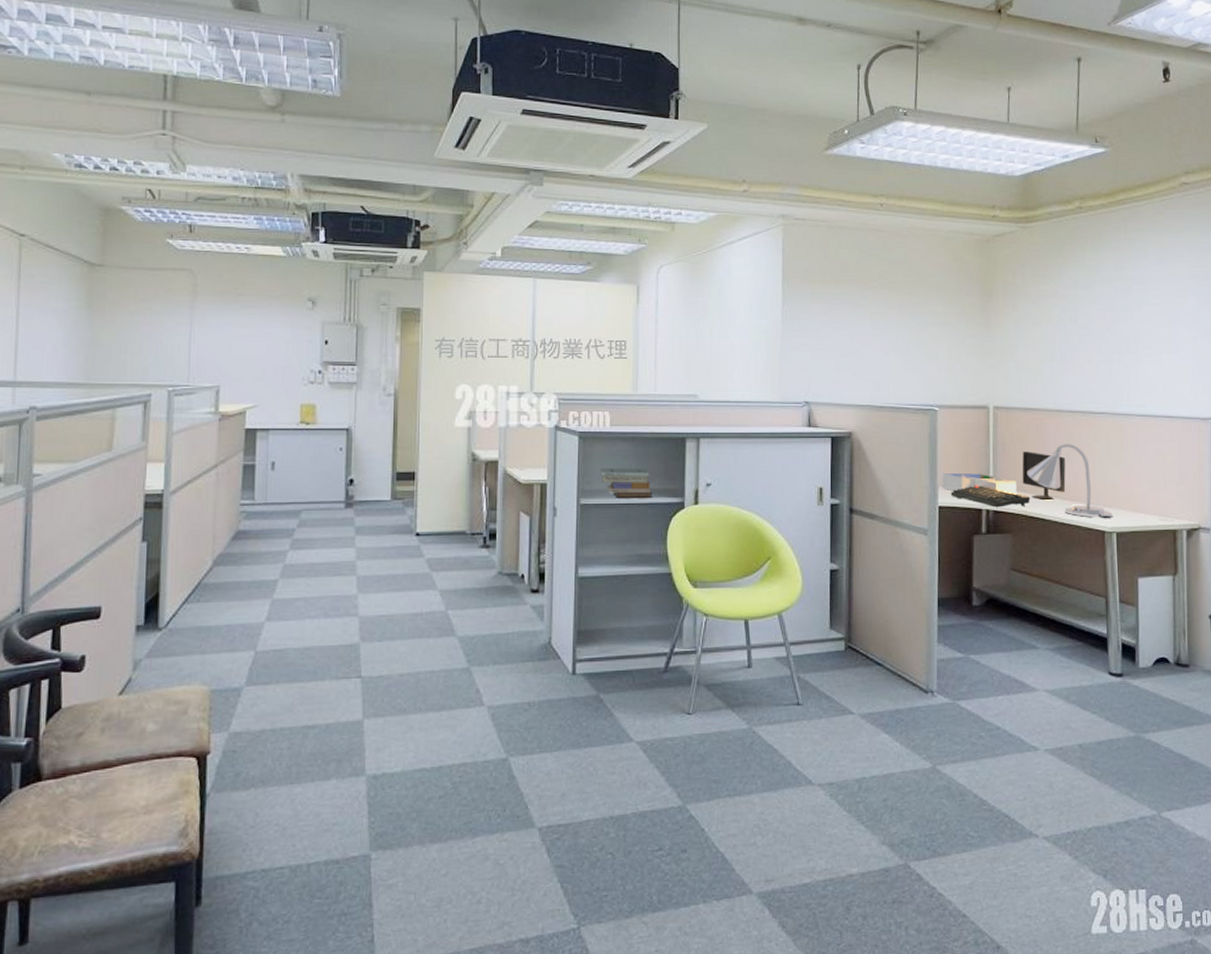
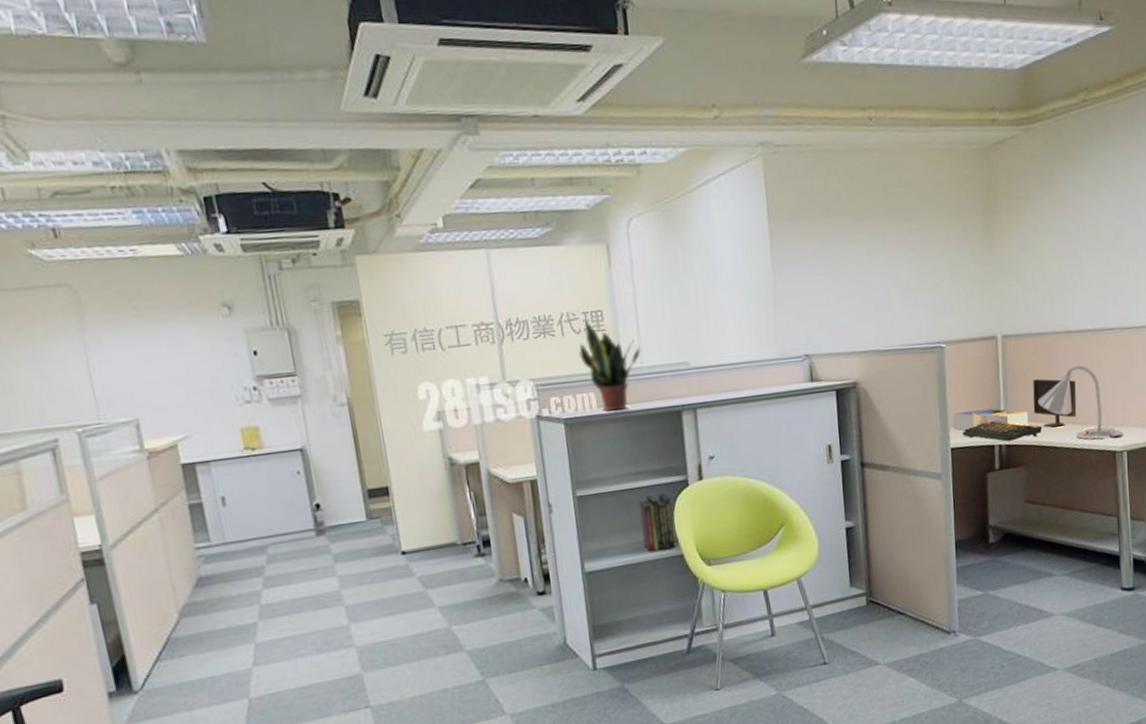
books: present [600,467,652,498] -> none [593,449,653,485]
potted plant: none [601,348,656,430] -> present [579,321,641,412]
books: none [636,512,666,566] -> present [638,494,675,552]

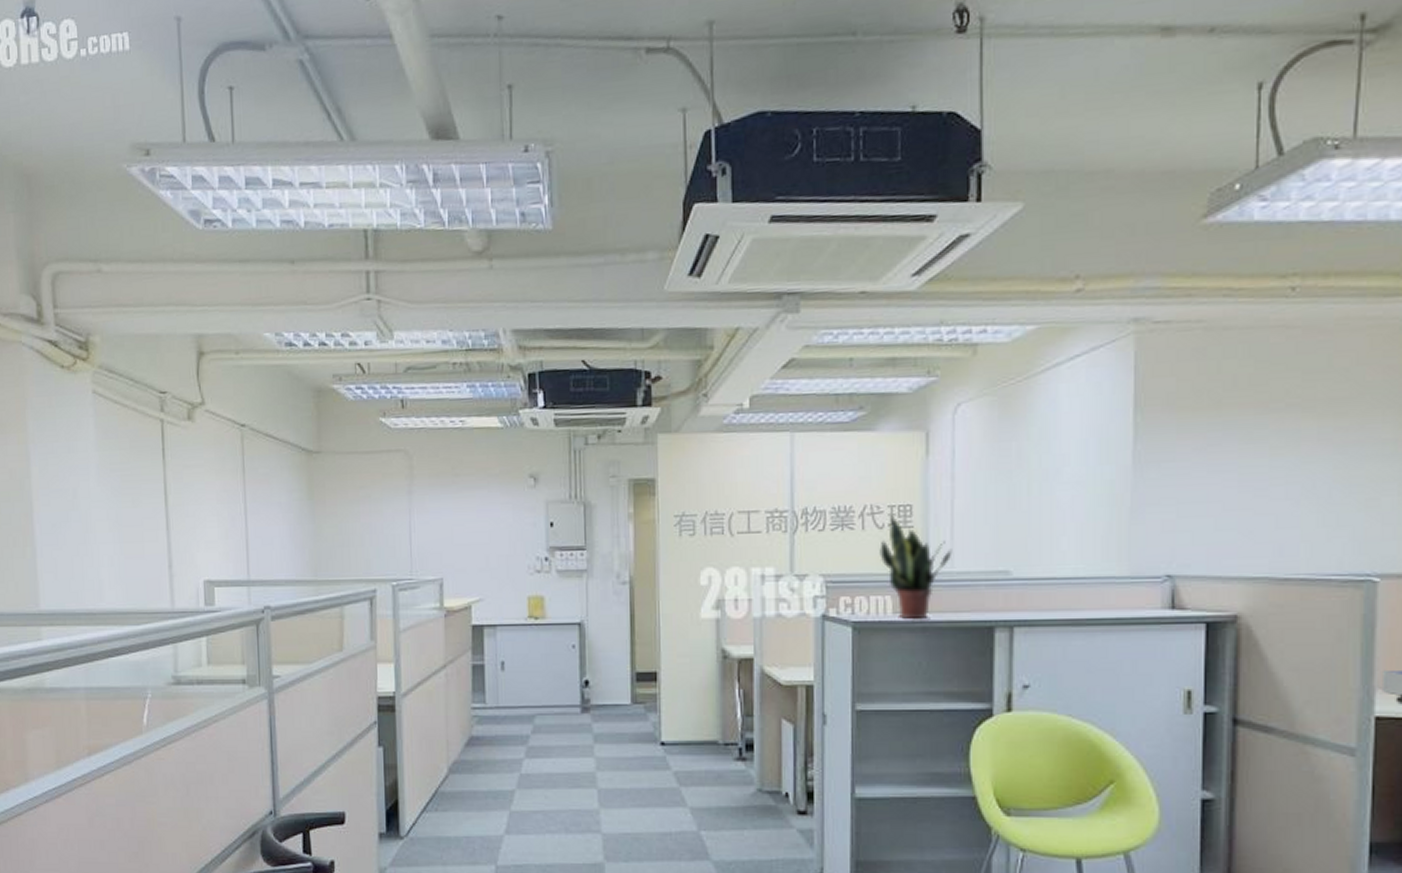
books: present [638,494,675,552] -> none [928,721,969,788]

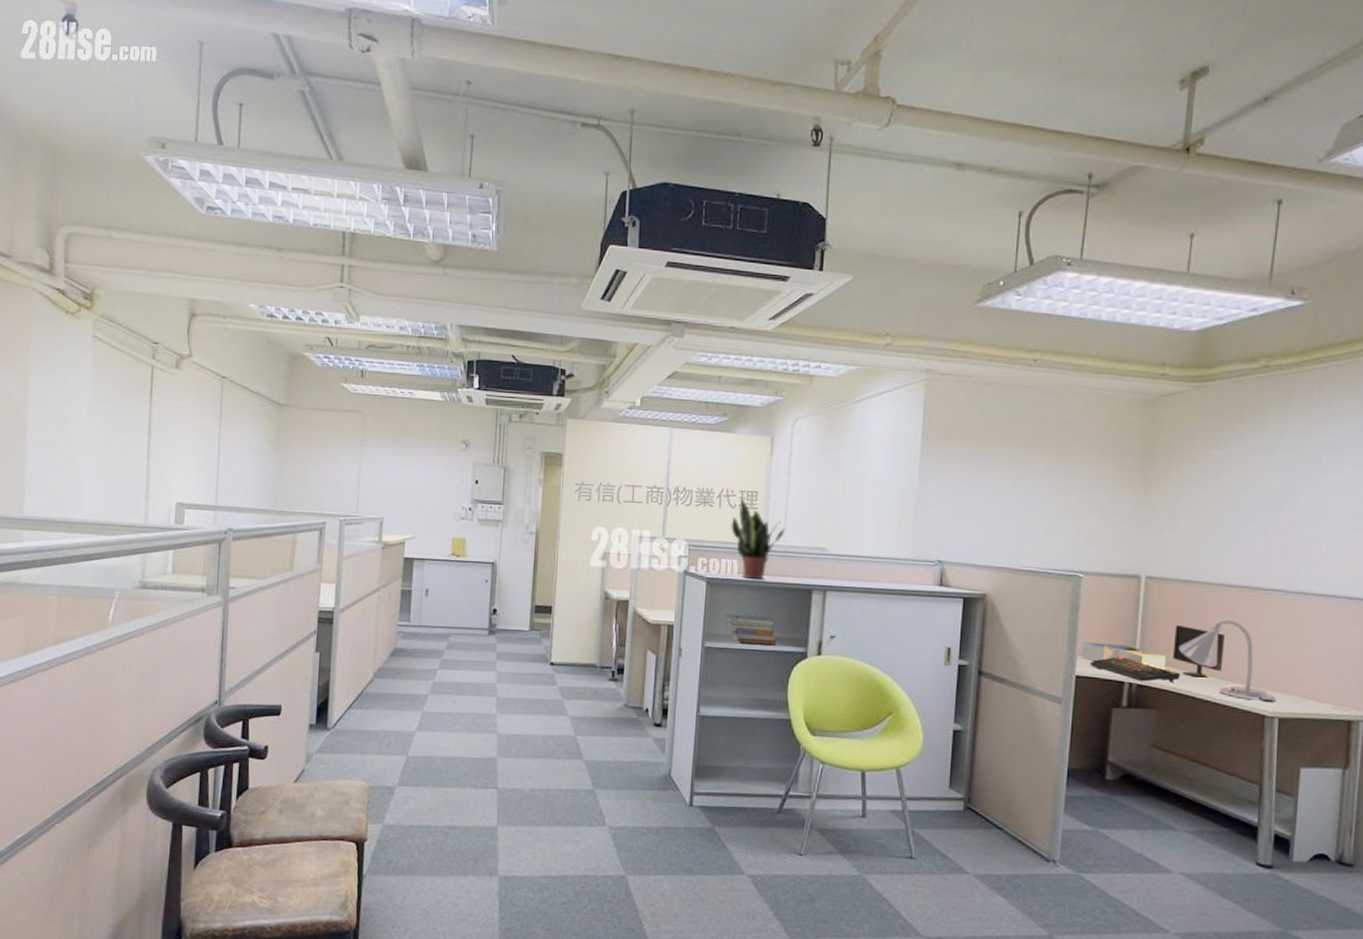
books: none [881,665,949,703] -> present [726,613,775,646]

